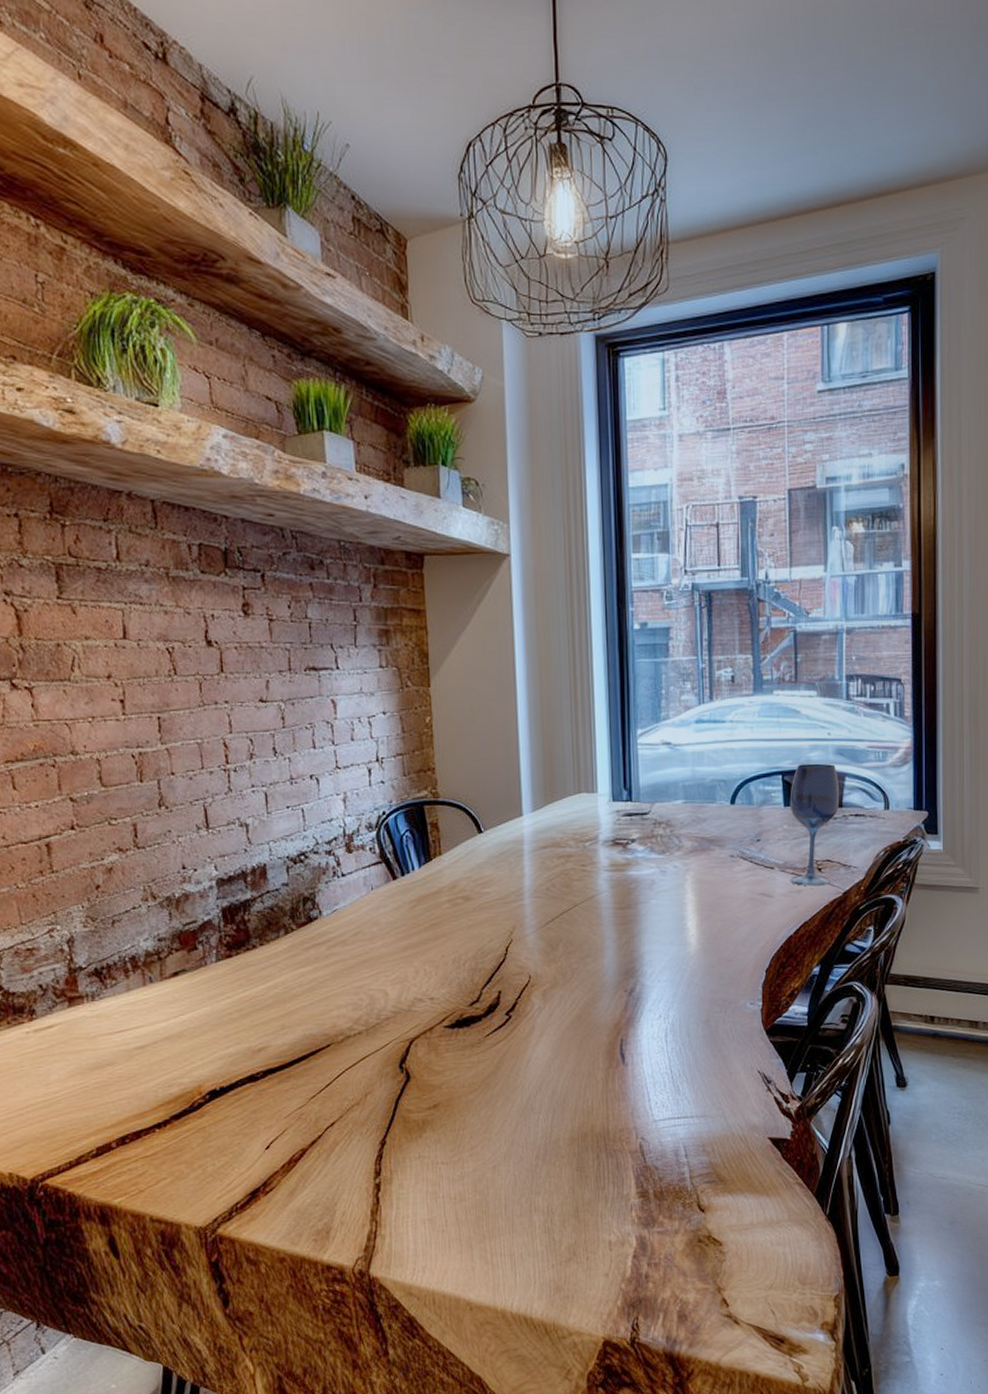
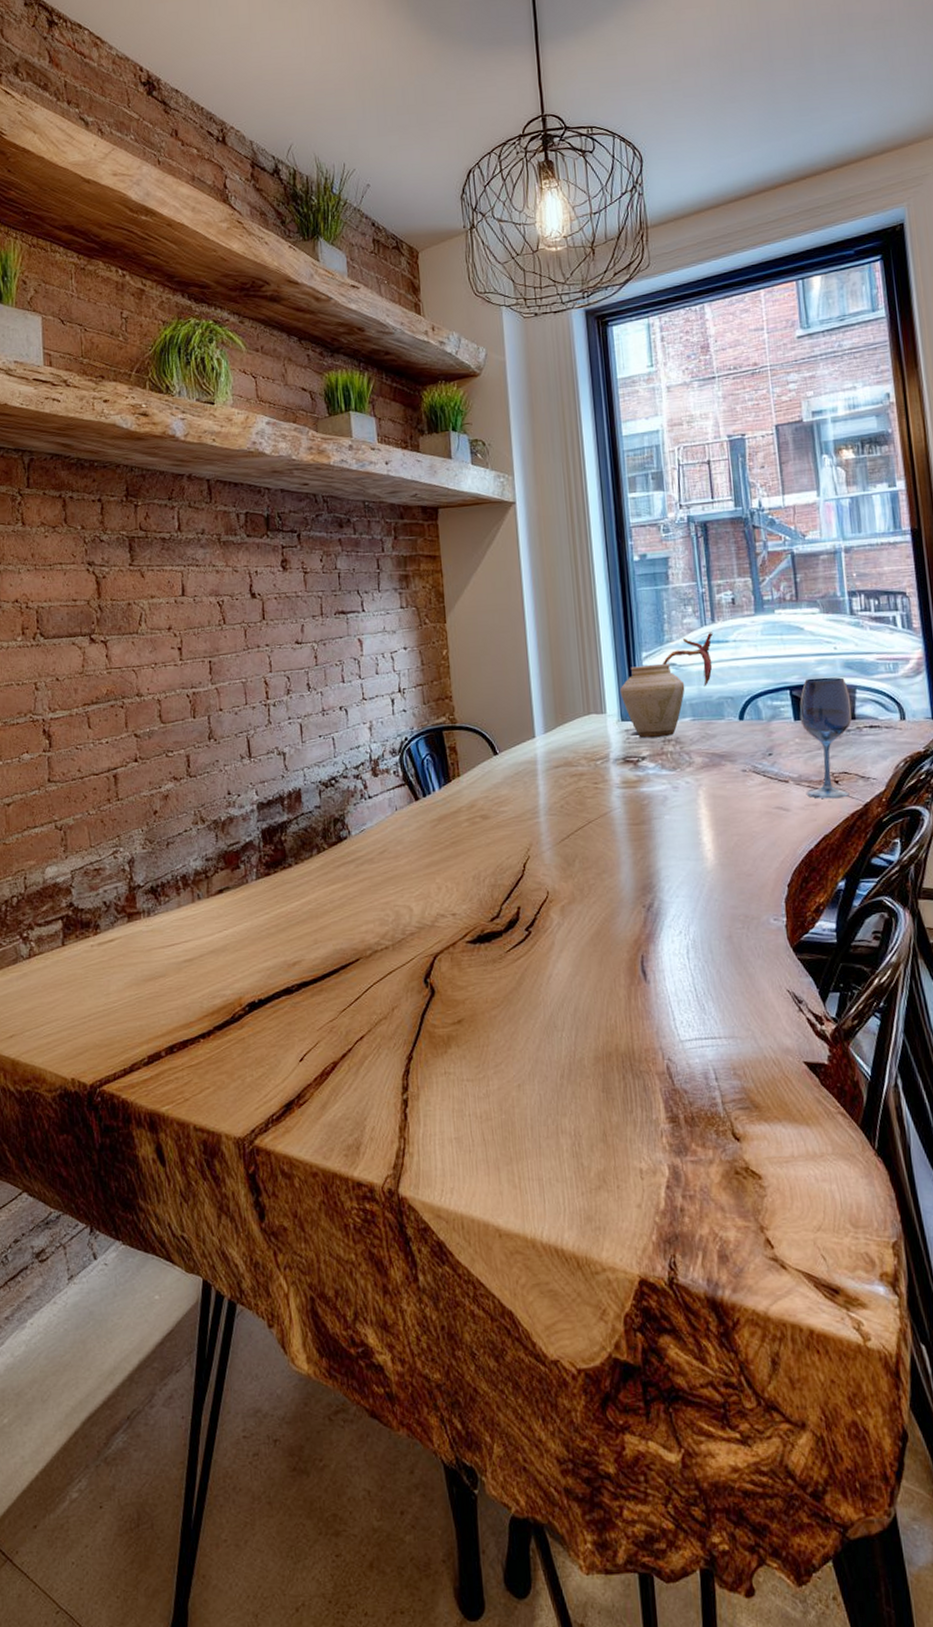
vase: none [612,710,711,820] -> present [620,632,714,739]

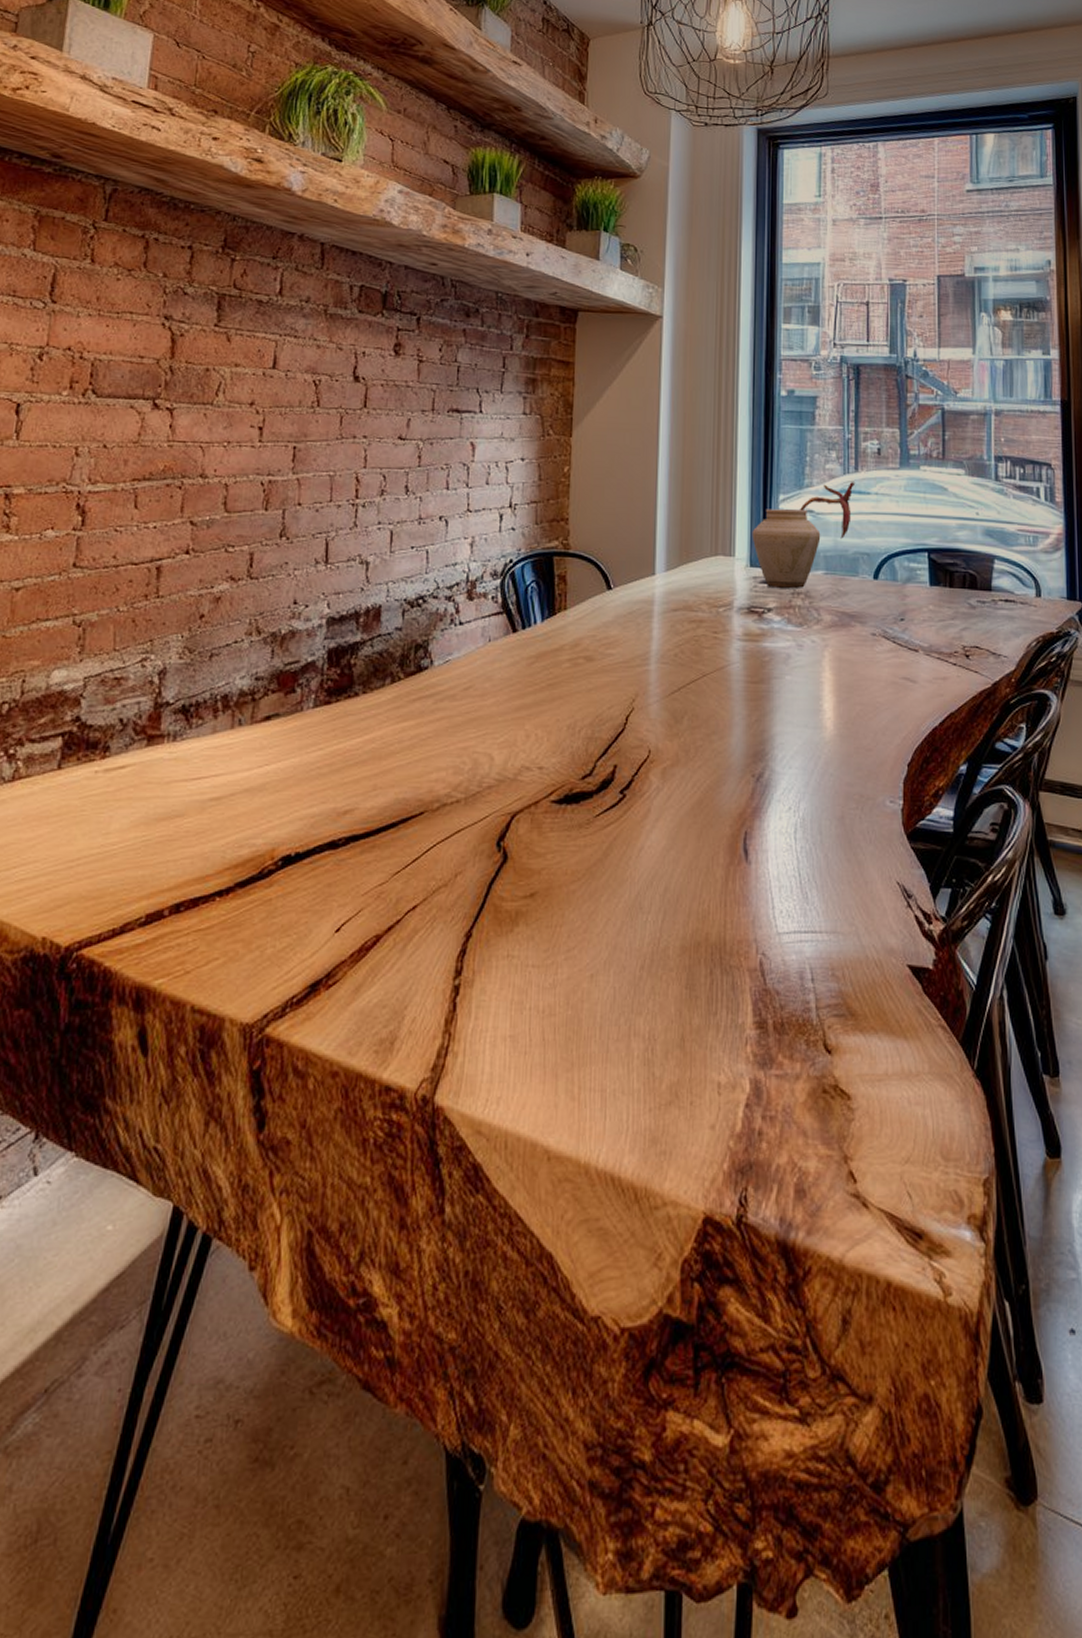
wineglass: present [799,677,852,799] -> none [935,542,989,674]

